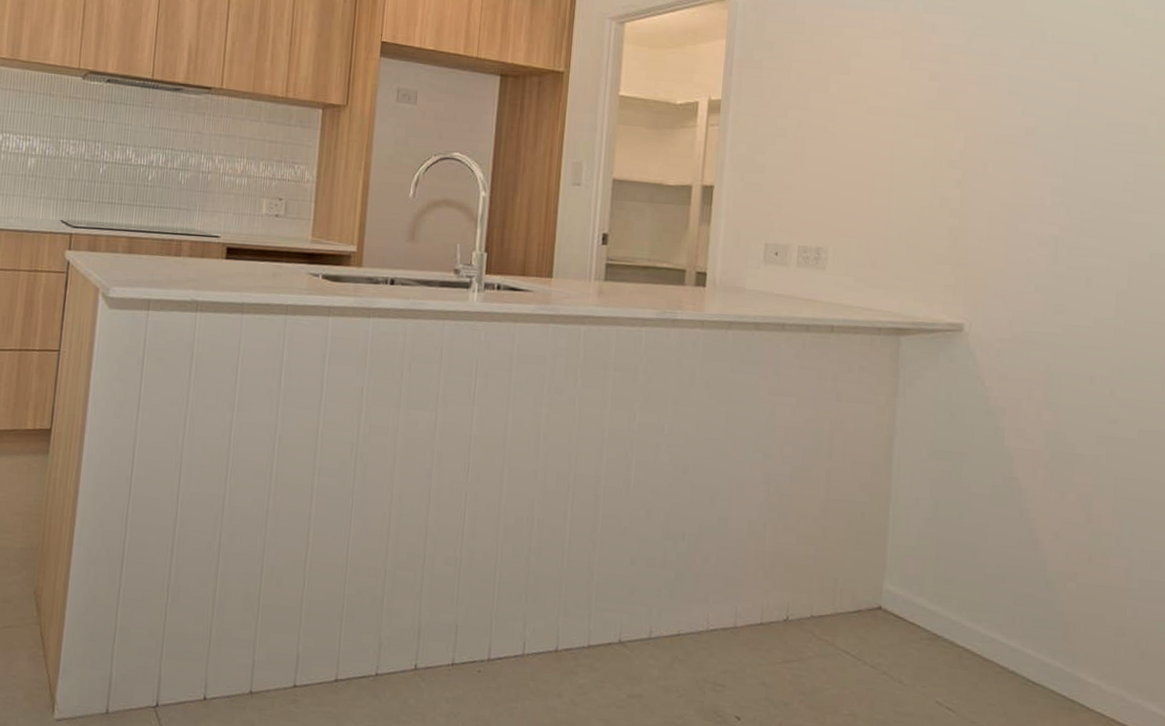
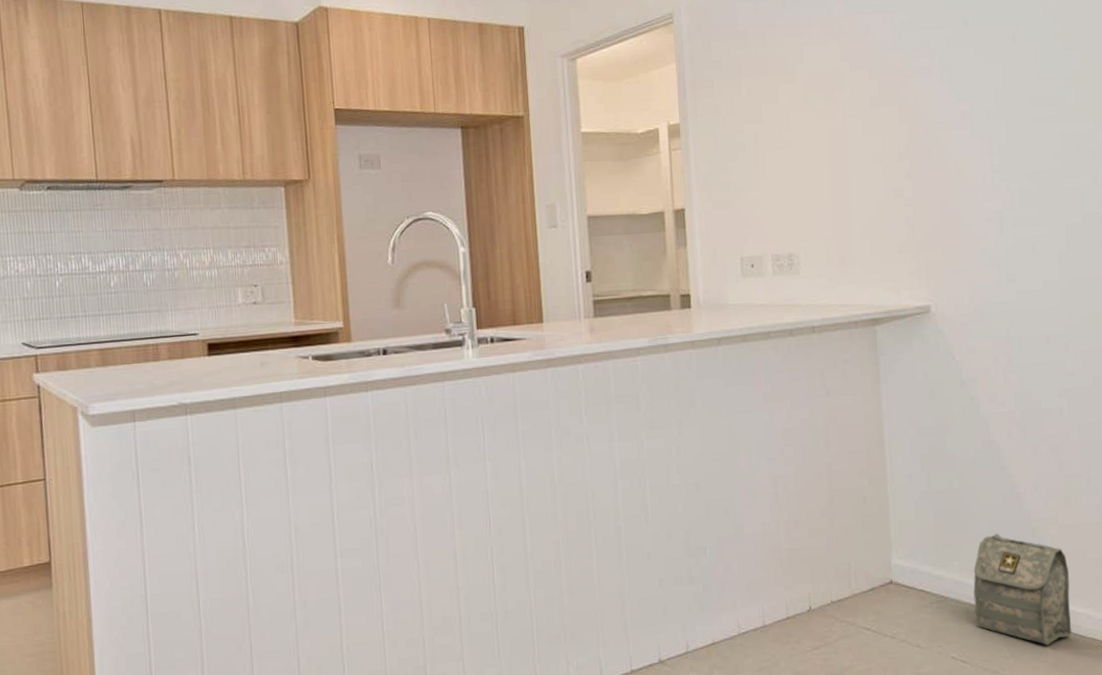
bag: none [968,578,1084,711] -> present [973,533,1072,646]

